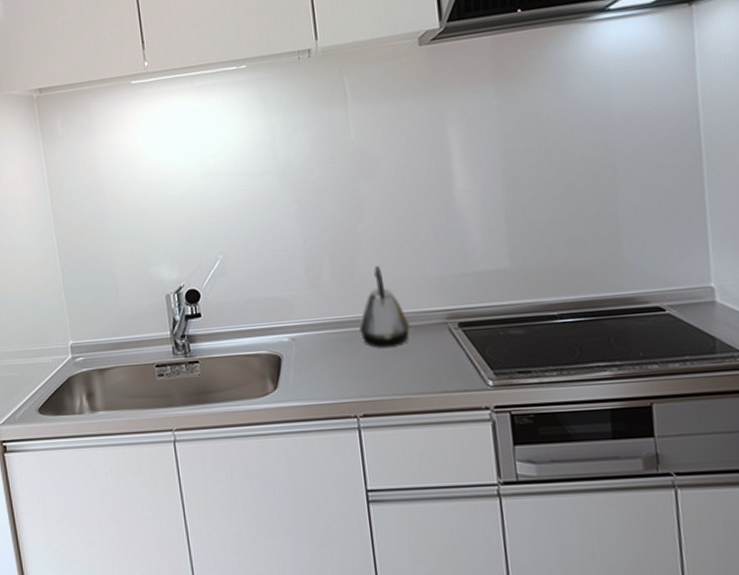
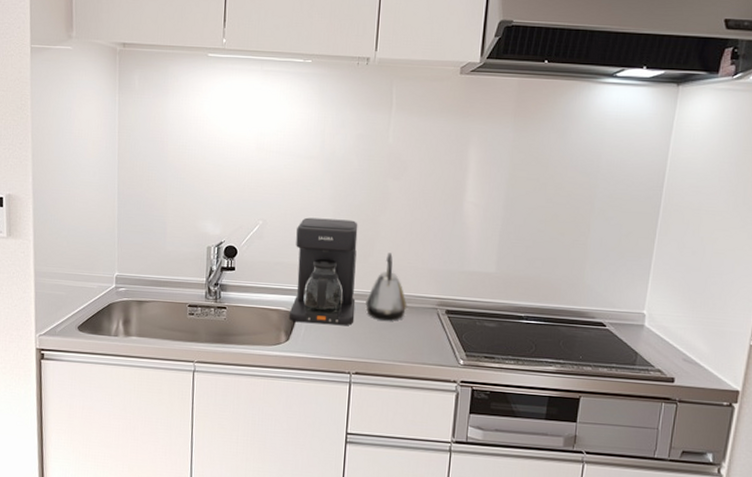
coffee maker: none [263,236,350,365] -> present [288,217,358,325]

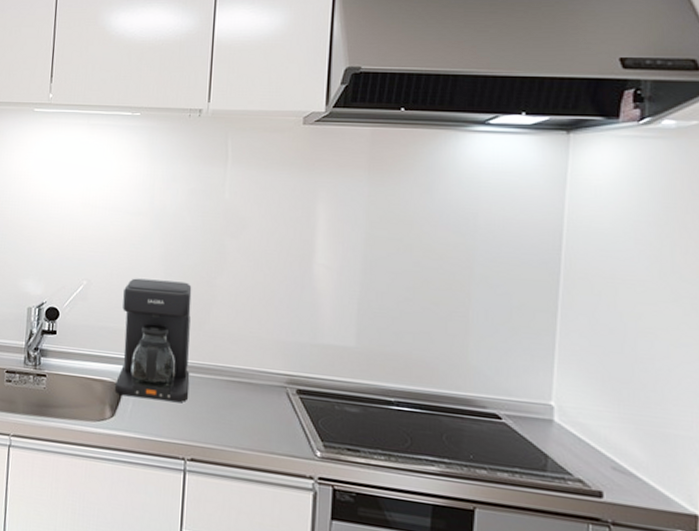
kettle: present [365,253,407,321] -> none [201,320,250,399]

